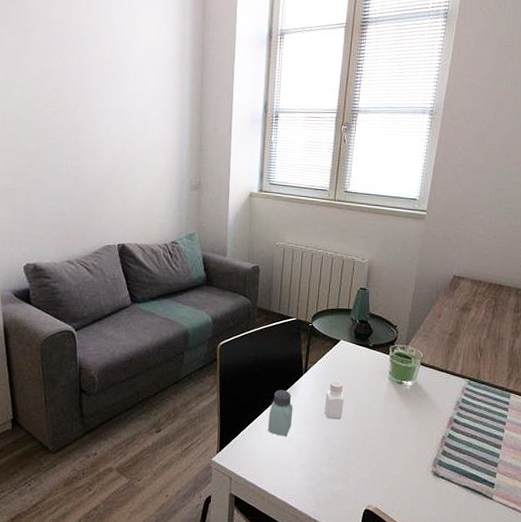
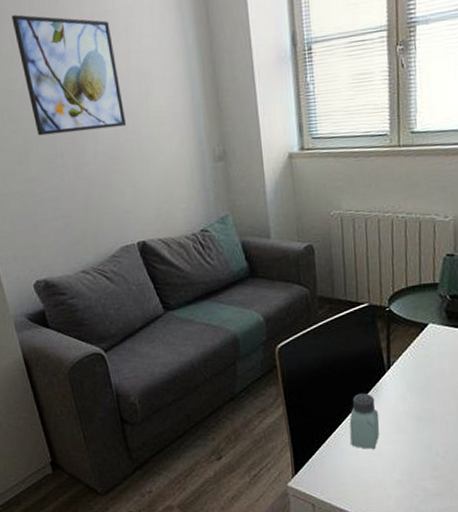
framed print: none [43,49,125,151] -> present [11,14,127,136]
pepper shaker: present [325,380,344,420] -> none [418,374,443,422]

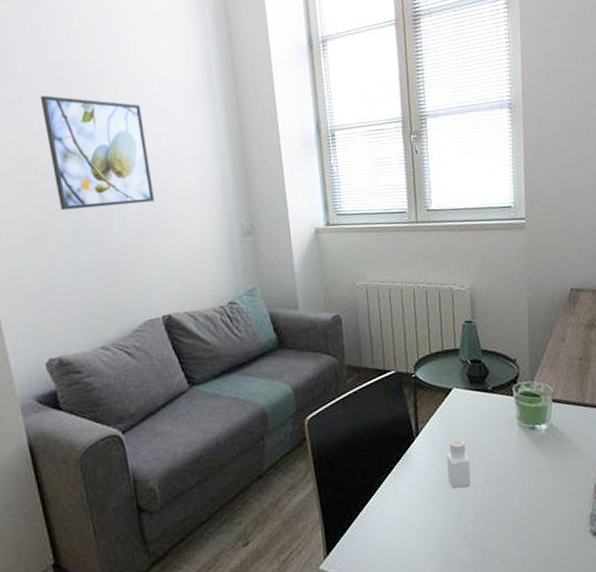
saltshaker: present [349,393,380,449] -> none [381,462,411,522]
pepper shaker: none [418,374,443,422] -> present [446,438,471,489]

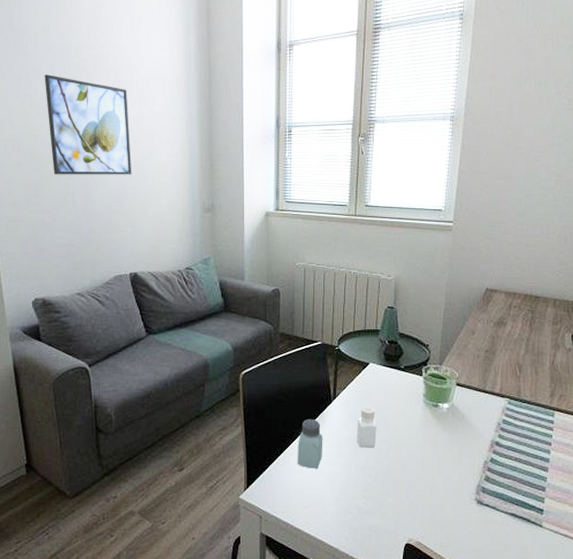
saltshaker: none [381,462,411,522] -> present [298,418,323,469]

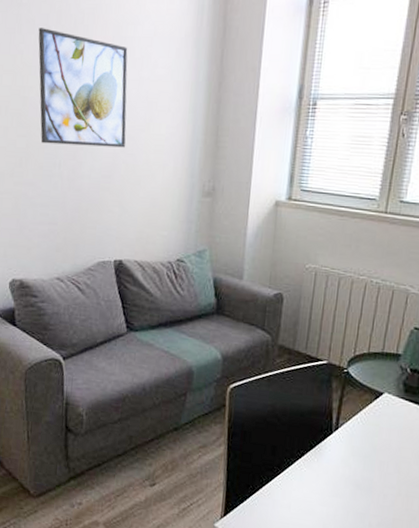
saltshaker: present [298,418,323,469] -> none [285,448,318,507]
pepper shaker: present [357,406,377,448] -> none [358,442,385,493]

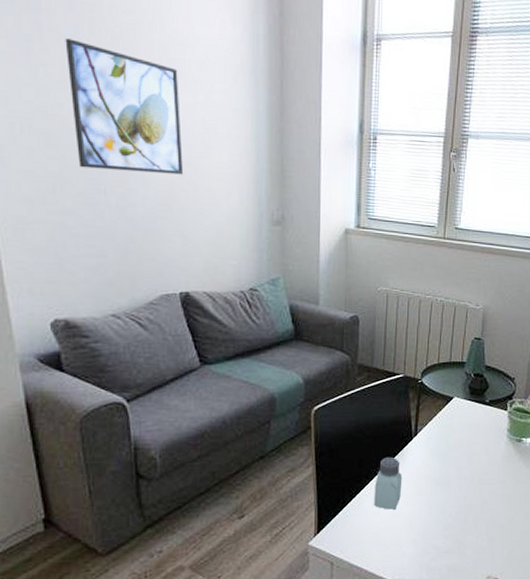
saltshaker: none [285,448,318,507] -> present [374,457,403,510]

